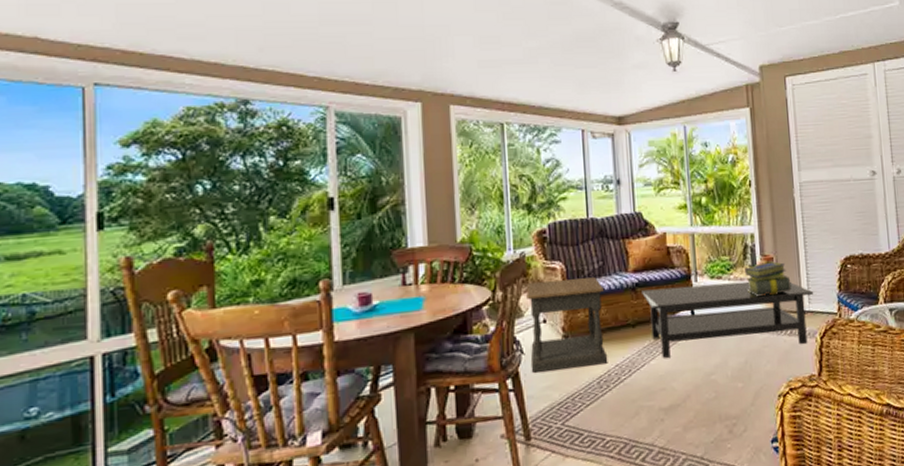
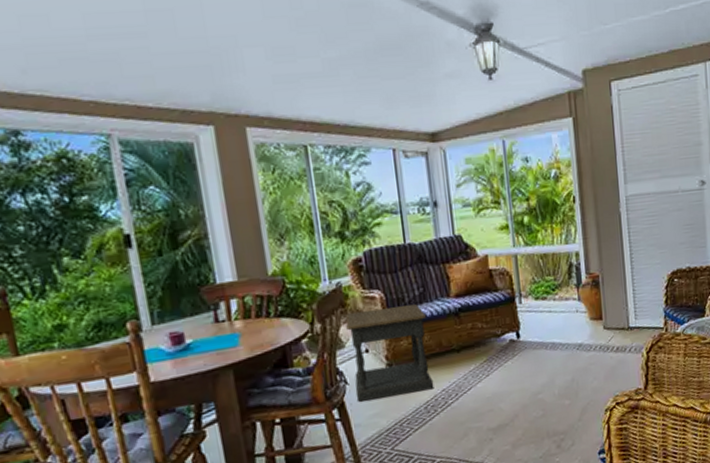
coffee table: present [642,281,814,358] -> none [465,299,641,381]
stack of books: present [745,261,792,296] -> none [570,279,618,315]

